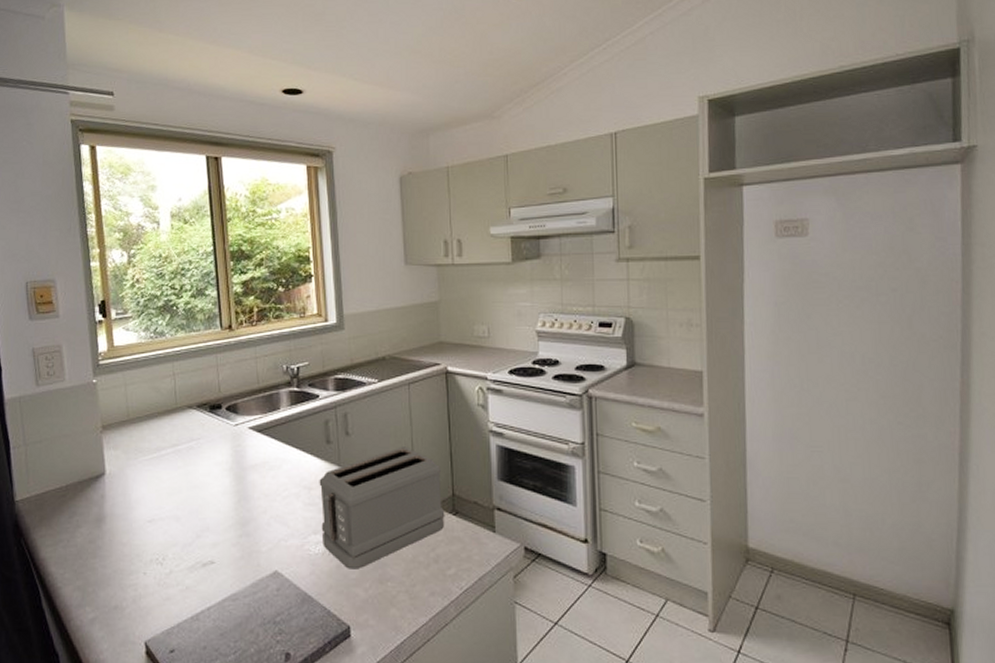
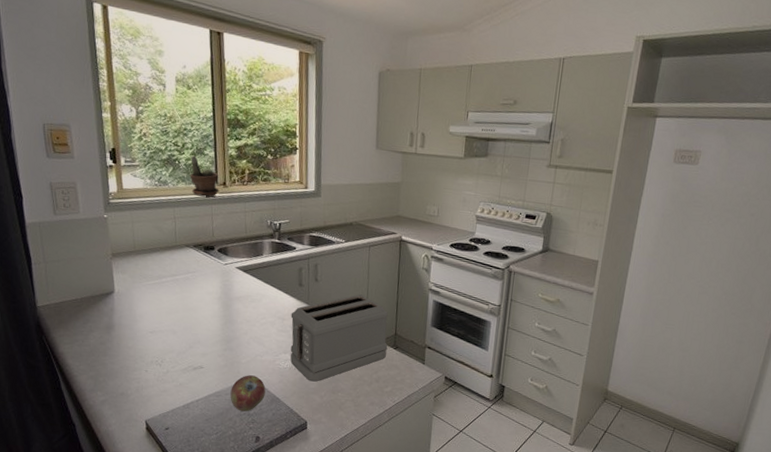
potted plant: none [190,298,224,346] -> present [189,155,219,198]
fruit: none [250,568,294,619] -> present [230,375,266,412]

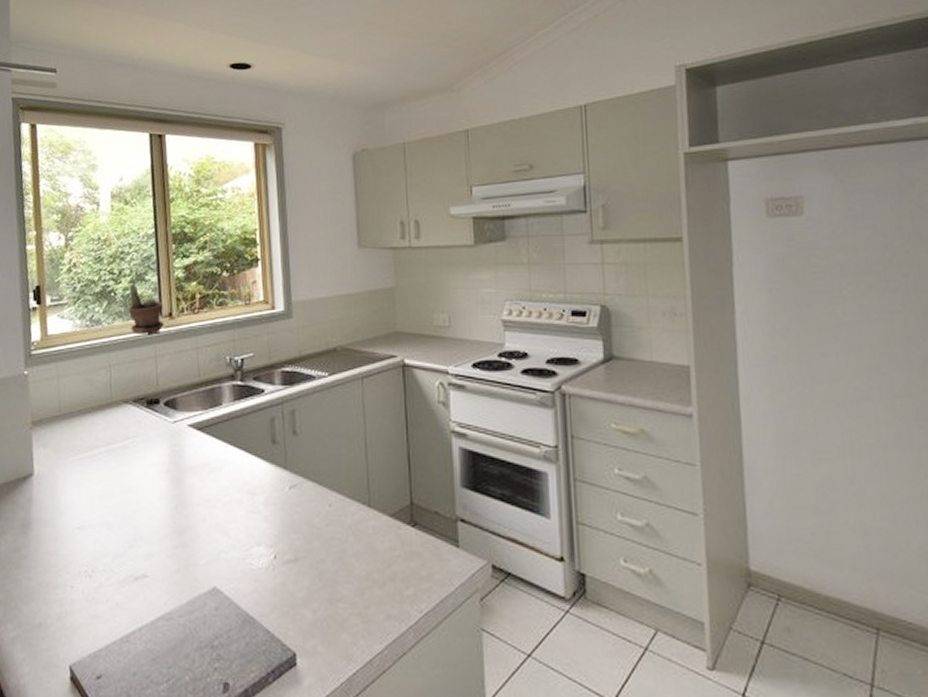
fruit: present [230,375,266,412] -> none [185,583,234,643]
toaster: present [290,294,388,382] -> none [263,448,403,587]

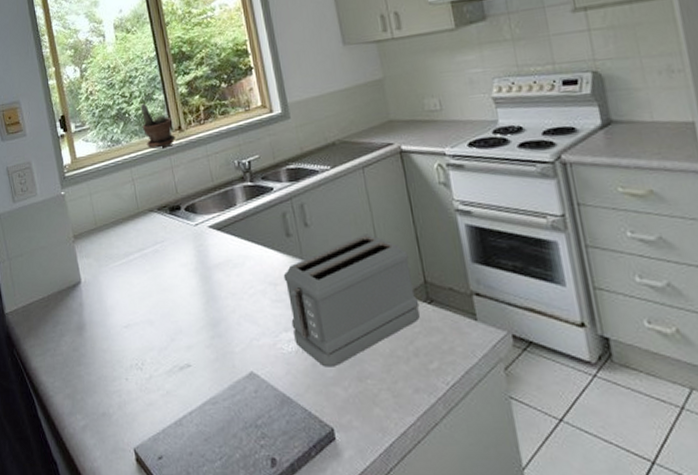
toaster: none [263,448,403,587] -> present [283,233,420,367]

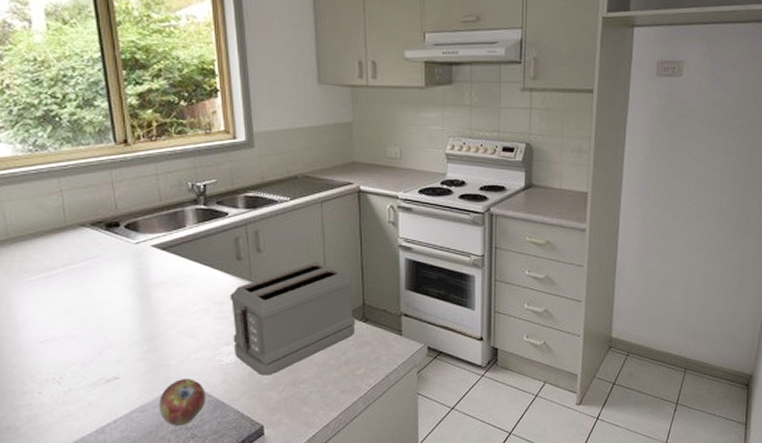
potted plant: present [140,103,175,150] -> none [76,108,119,161]
fruit: none [228,369,272,422] -> present [159,379,206,426]

